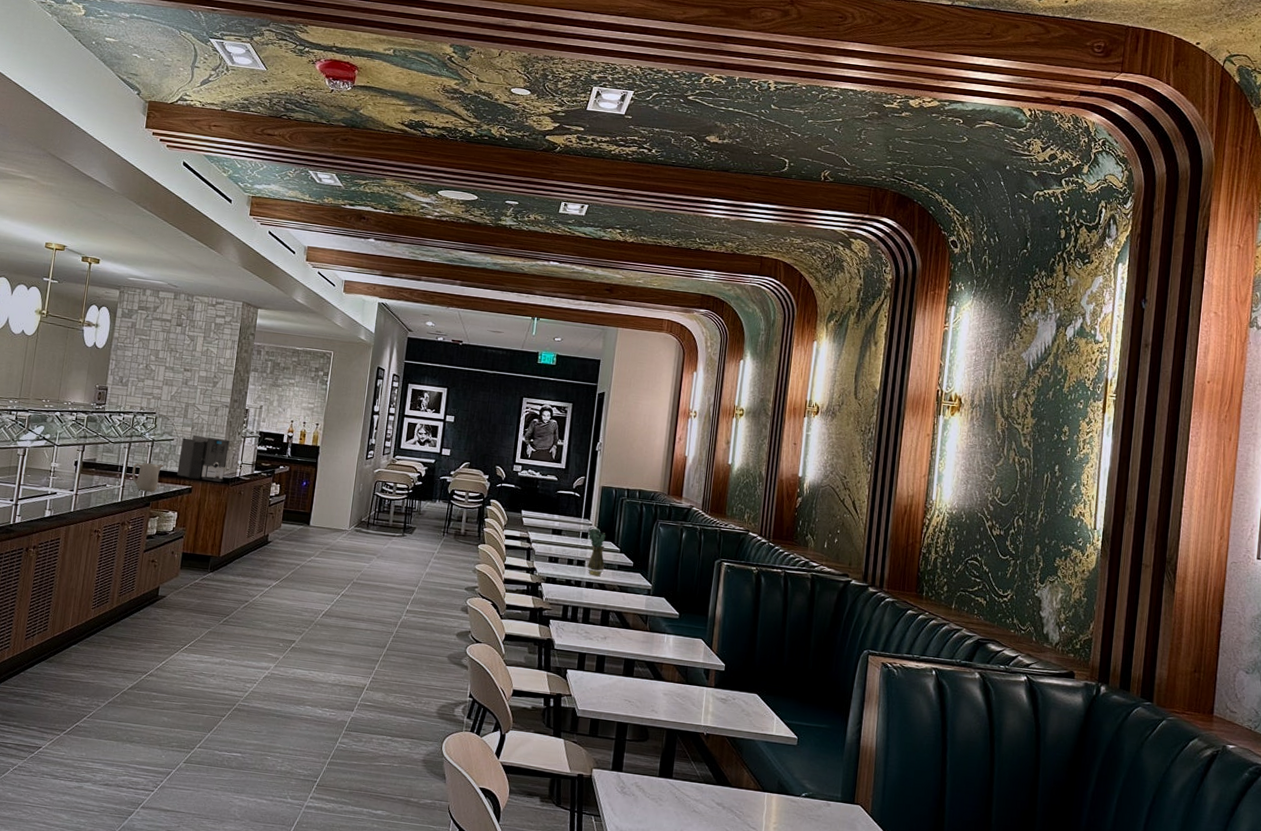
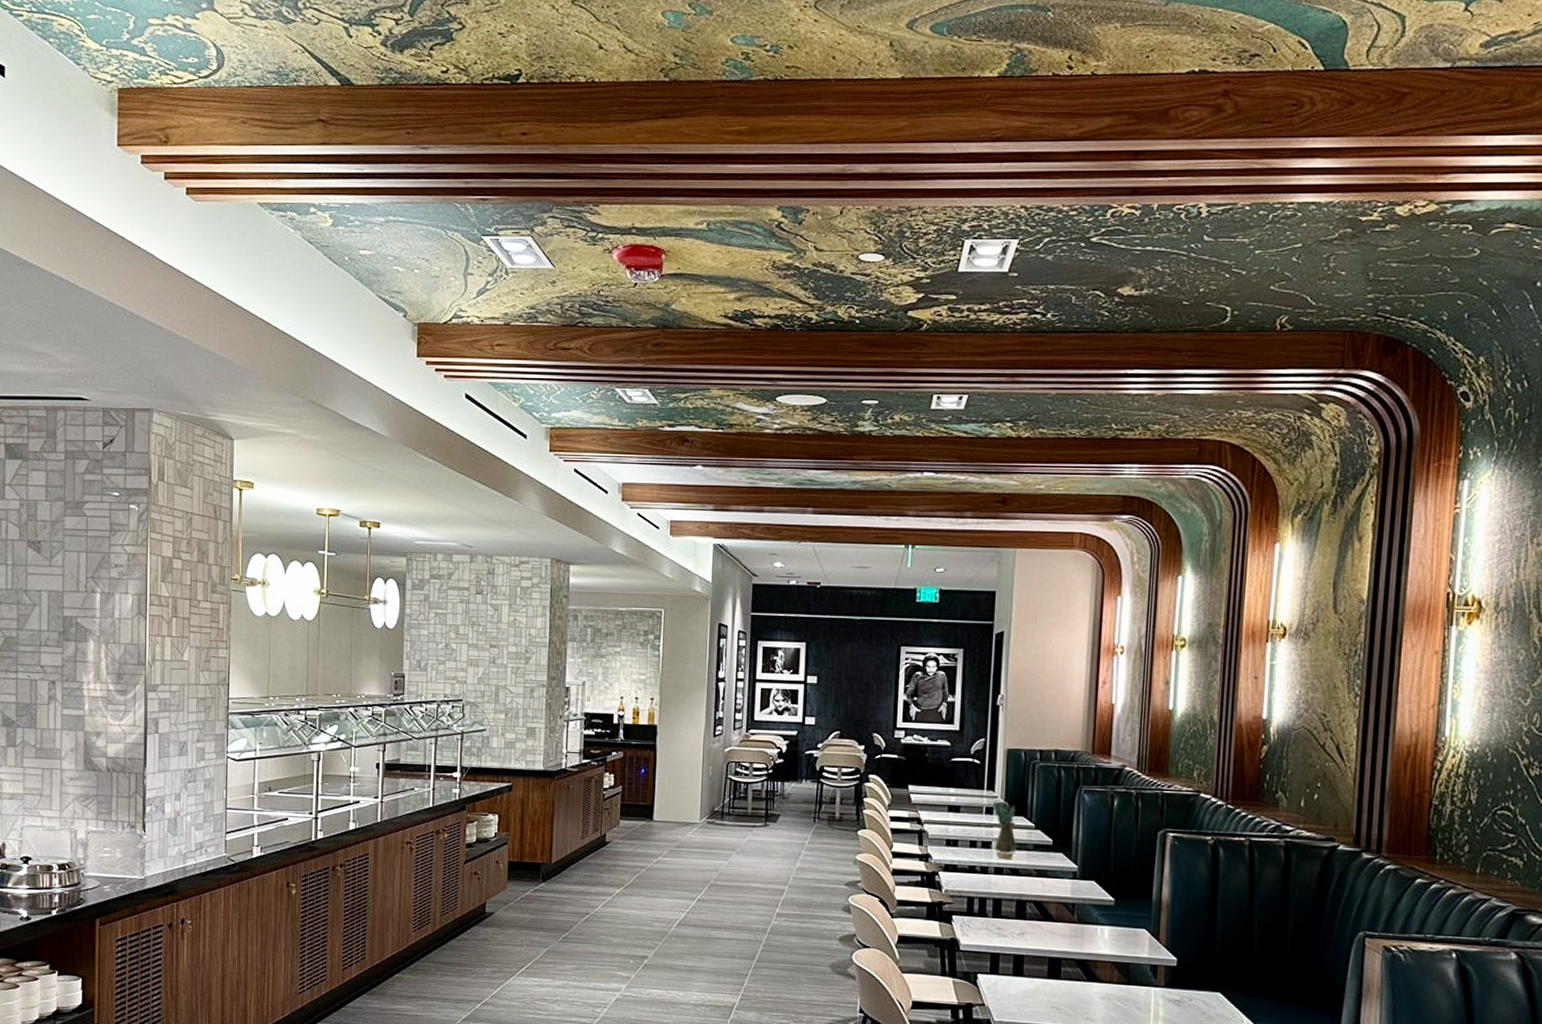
pitcher: present [131,462,164,492] -> none [442,759,478,793]
coffee machine: present [177,434,230,483] -> none [493,722,551,777]

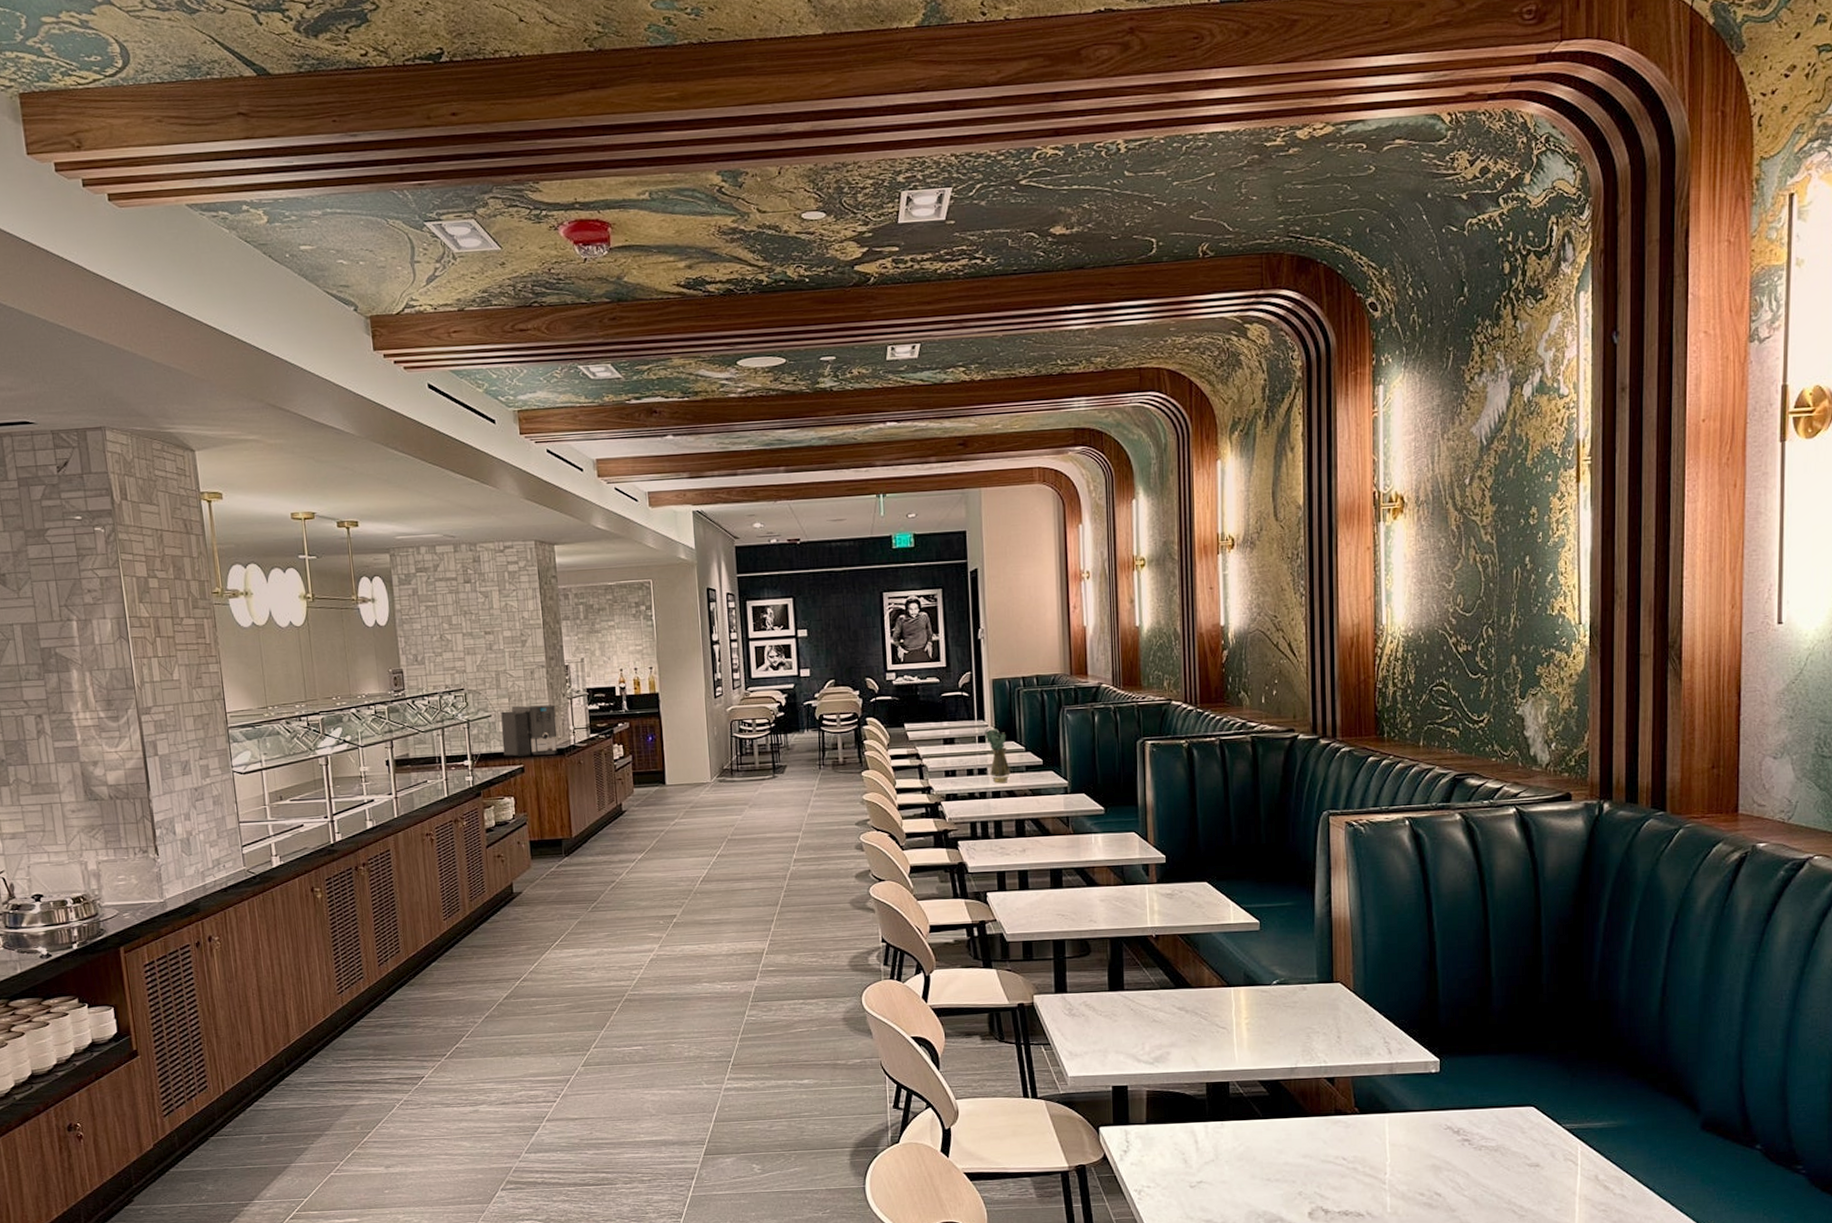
coffee machine: none [493,722,551,777] -> present [501,704,558,758]

